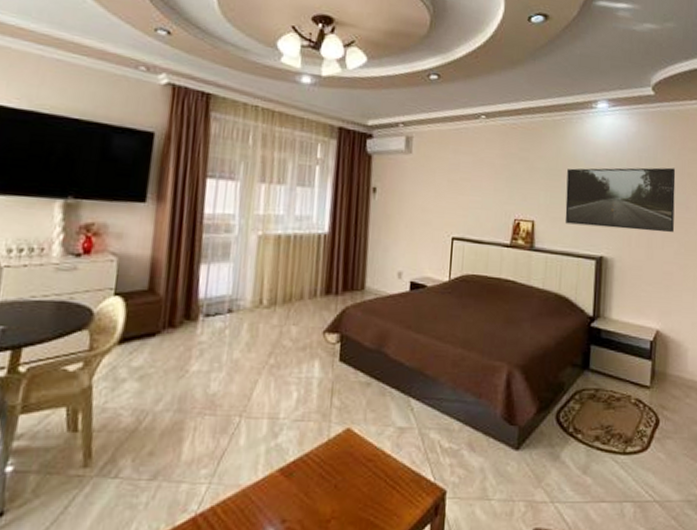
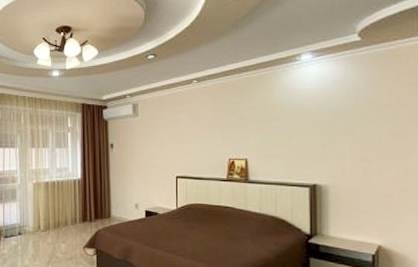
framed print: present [565,167,676,233] -> none [276,102,391,160]

